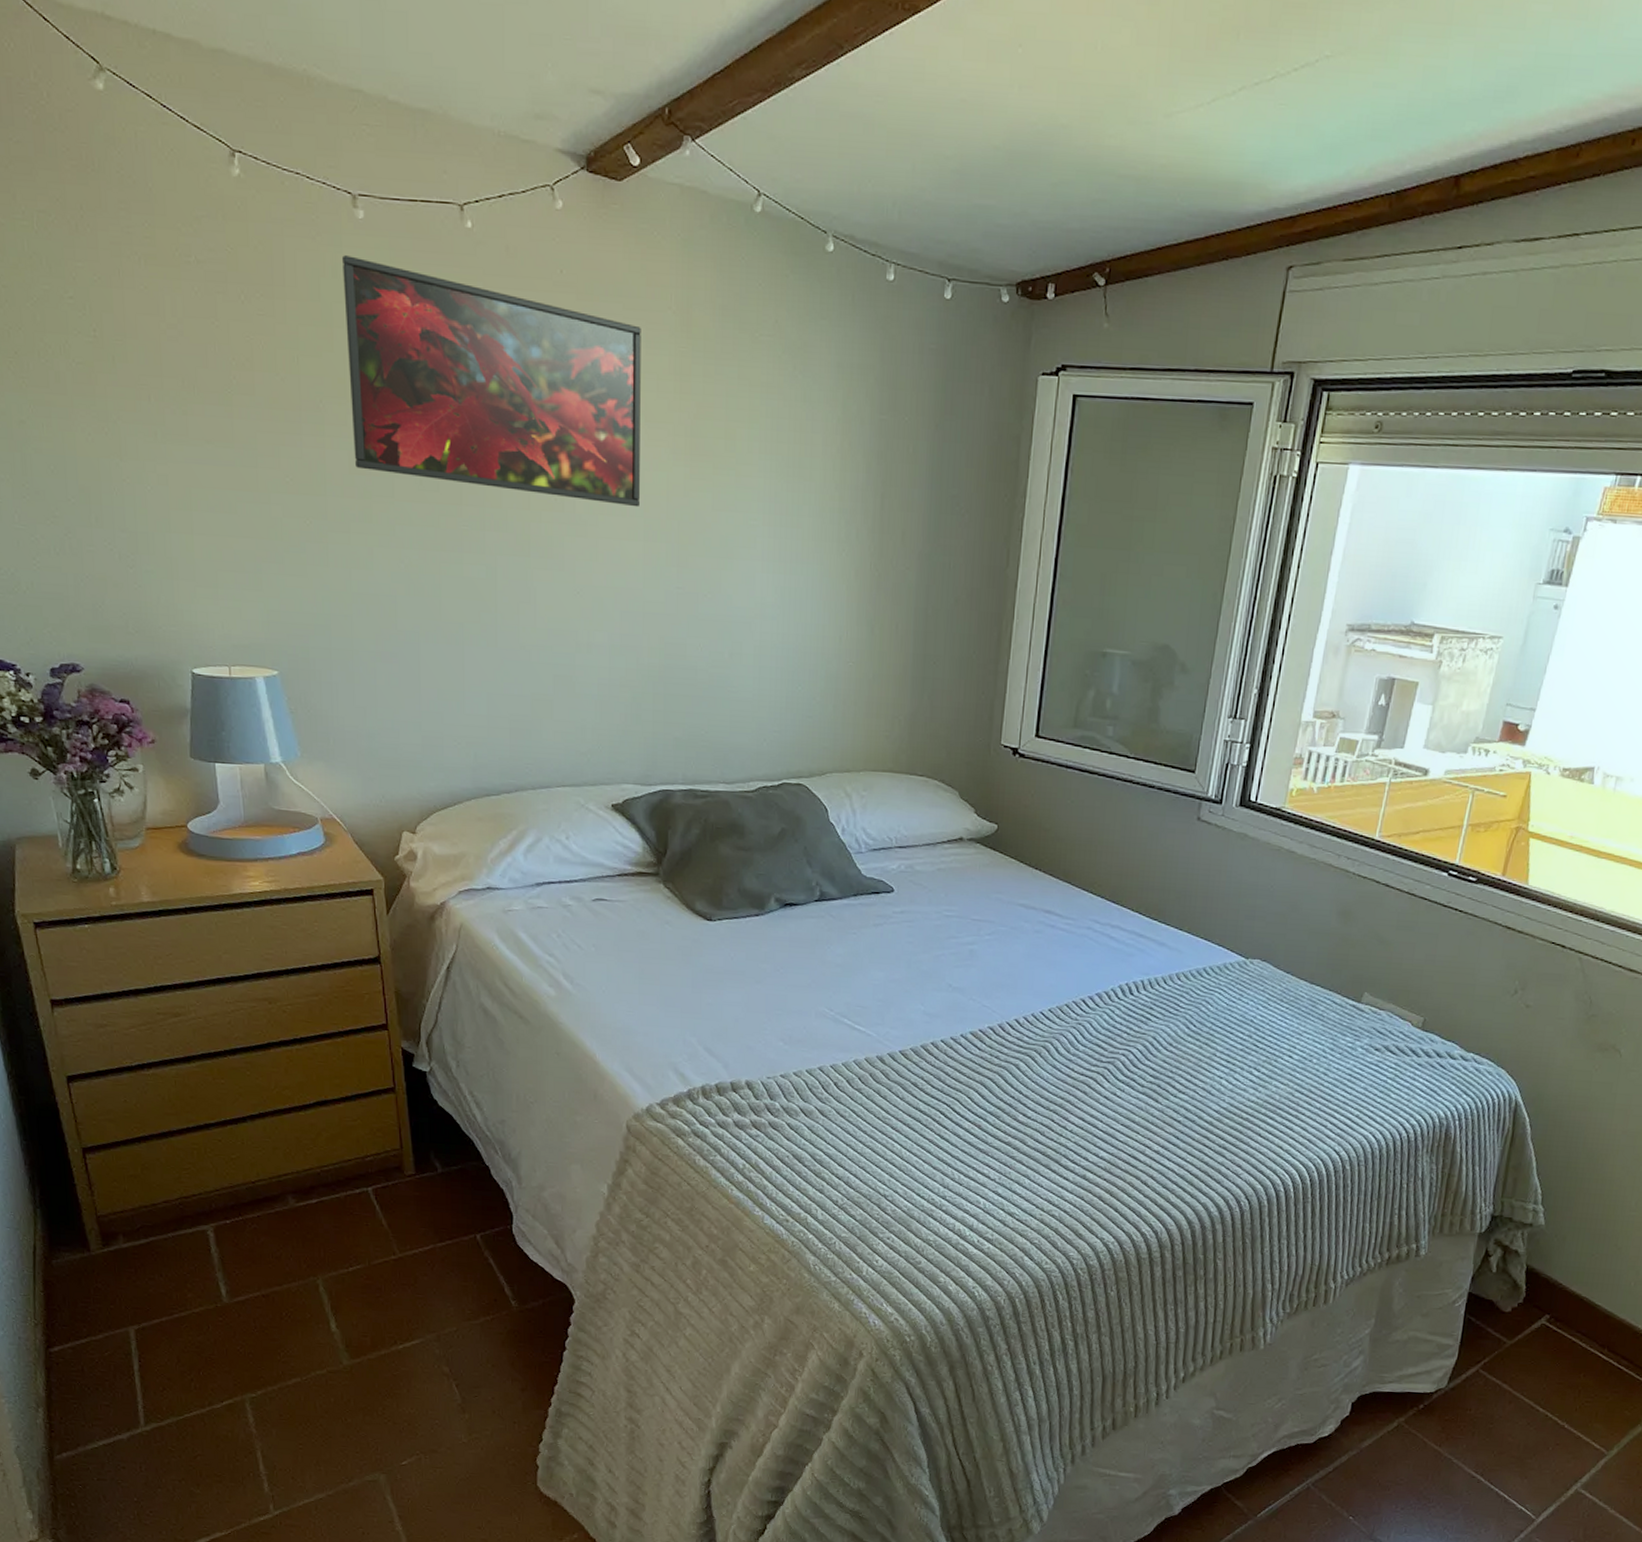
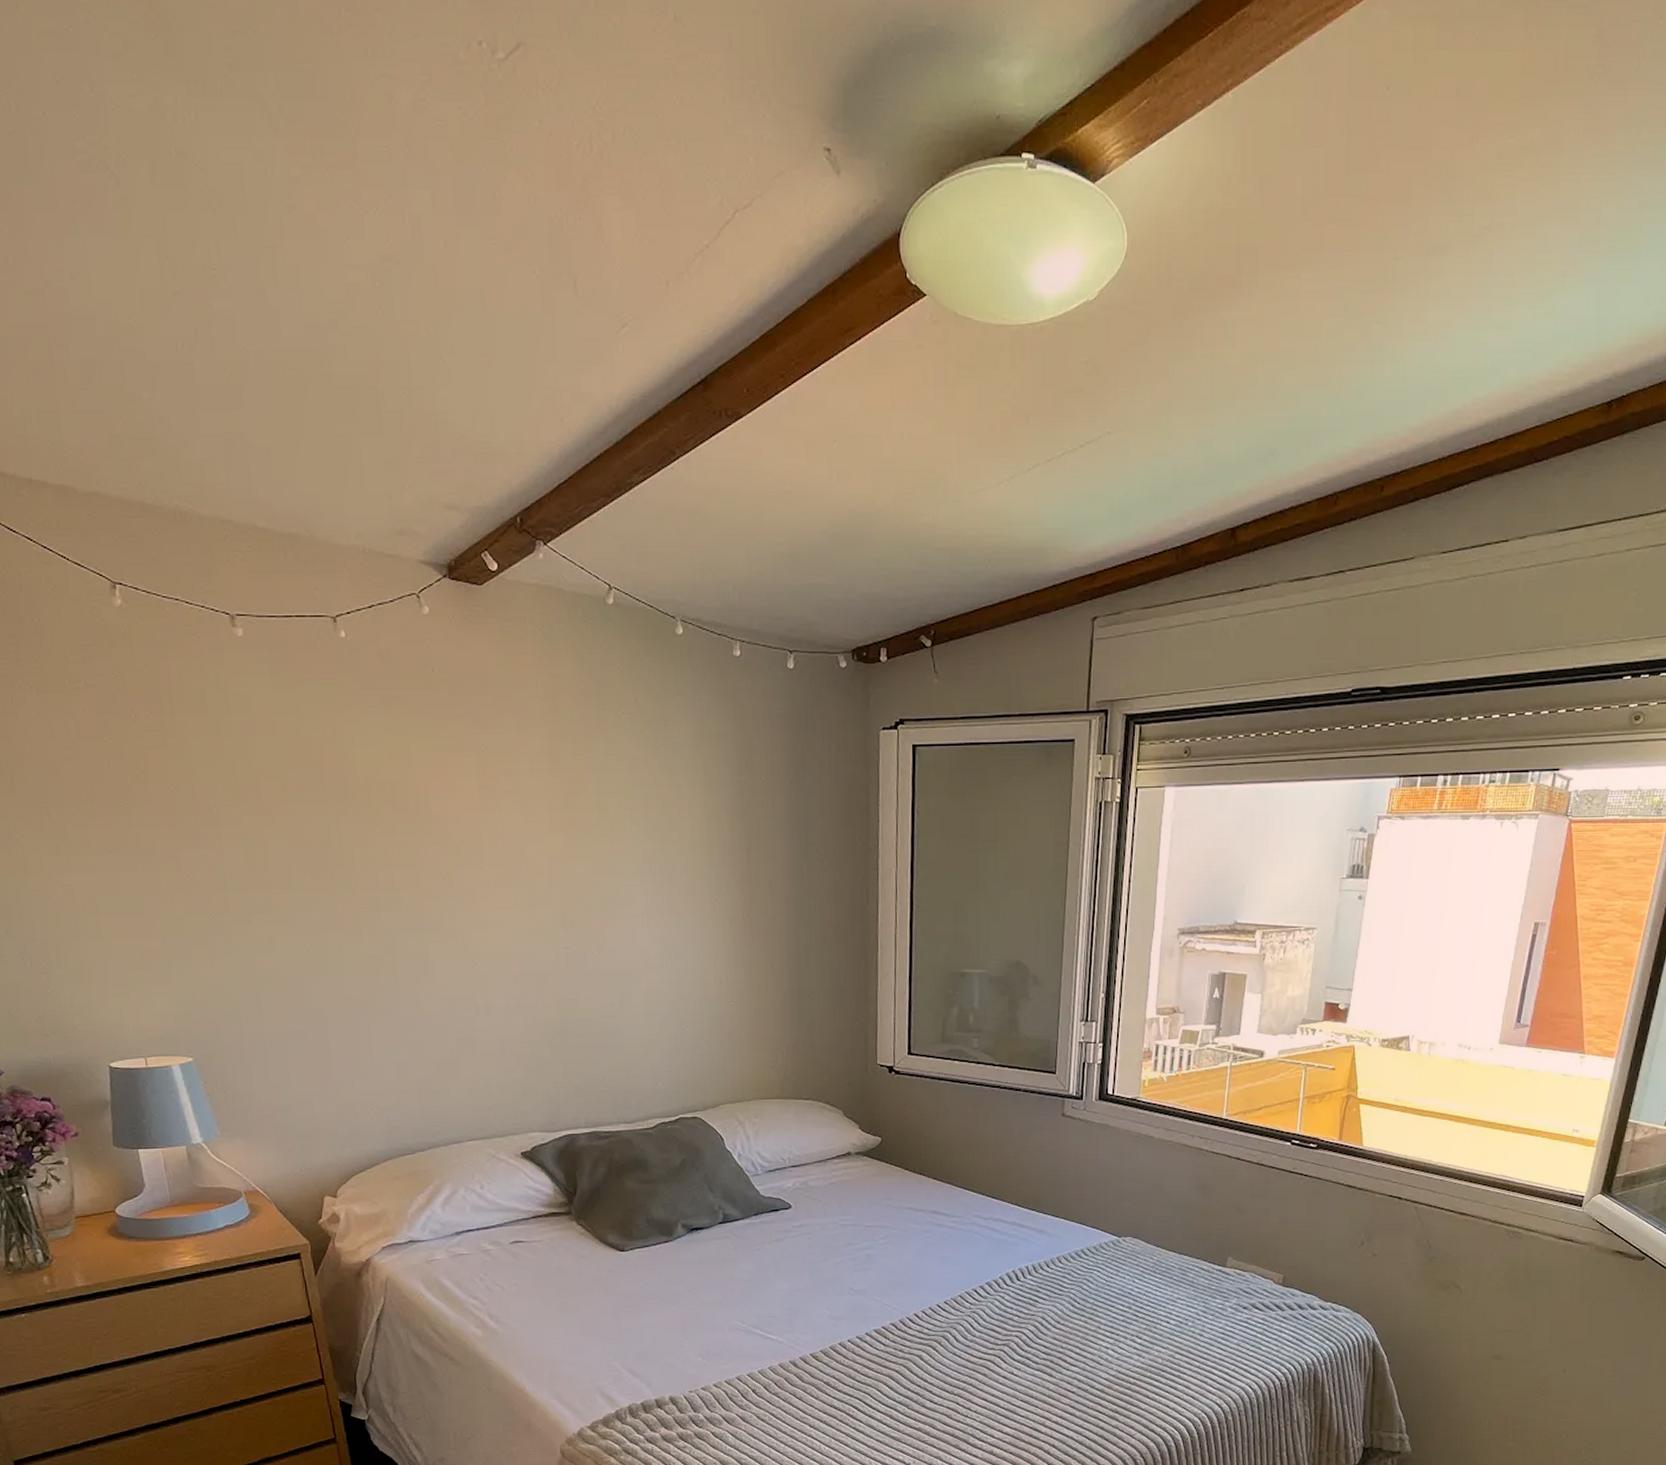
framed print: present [341,255,641,507] -> none [224,671,524,878]

